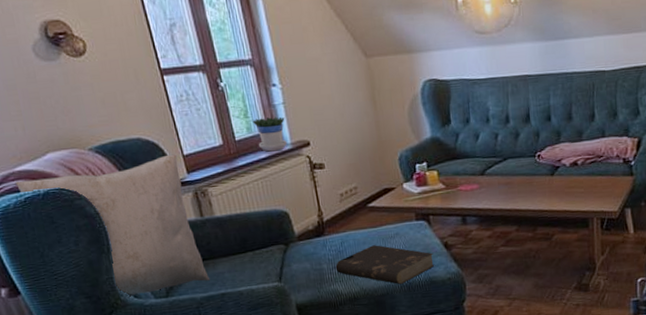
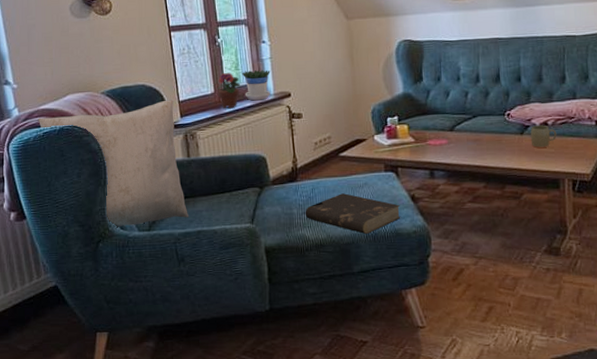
potted flower: none [225,121,253,162] -> present [217,72,241,109]
mug: none [560,165,586,188] -> present [530,125,557,148]

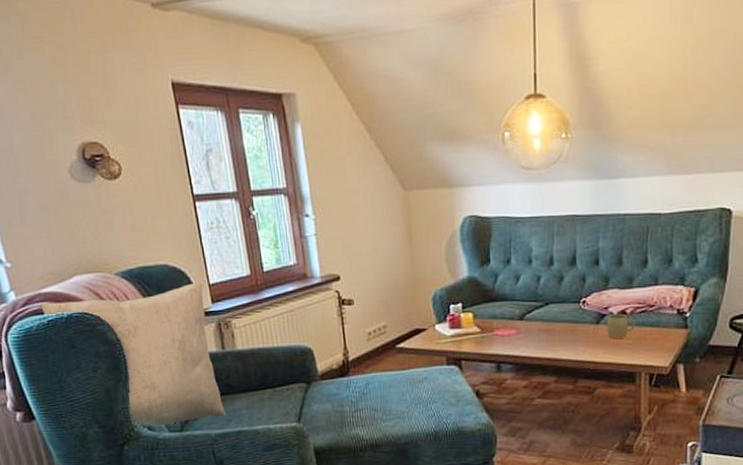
potted flower: present [217,72,241,109] -> none [253,251,282,294]
flowerpot: present [242,70,271,101] -> none [282,248,316,285]
book: present [305,193,401,235] -> none [358,389,465,434]

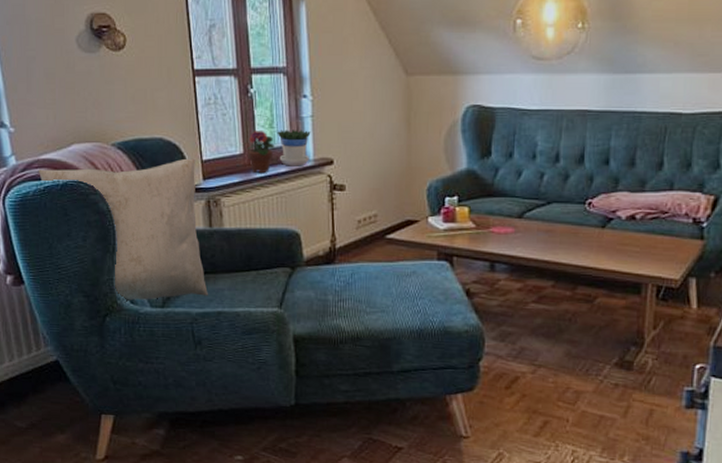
potted flower: none [253,251,282,294] -> present [247,129,275,174]
flowerpot: none [282,248,316,285] -> present [277,130,311,166]
mug: present [606,313,635,339] -> none [612,218,645,245]

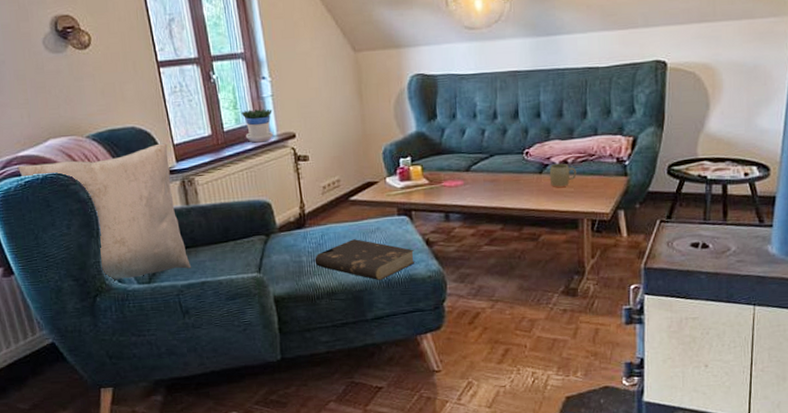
potted flower: present [247,129,275,174] -> none [214,112,241,152]
book: none [341,281,453,330] -> present [314,239,416,281]
mug: none [612,218,645,245] -> present [549,163,577,187]

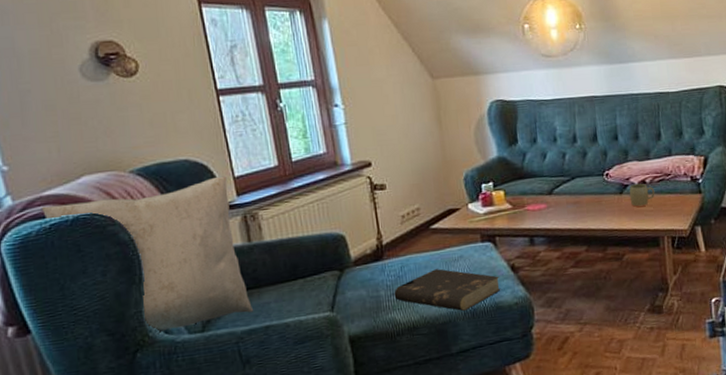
flowerpot: present [241,108,273,143] -> none [311,137,347,173]

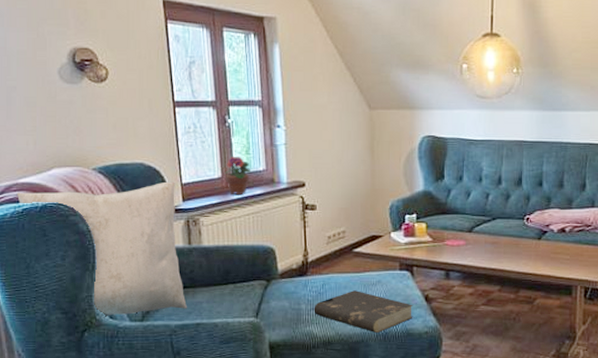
potted flower: none [281,141,311,183] -> present [224,156,251,196]
mug: present [629,183,655,207] -> none [547,231,573,254]

